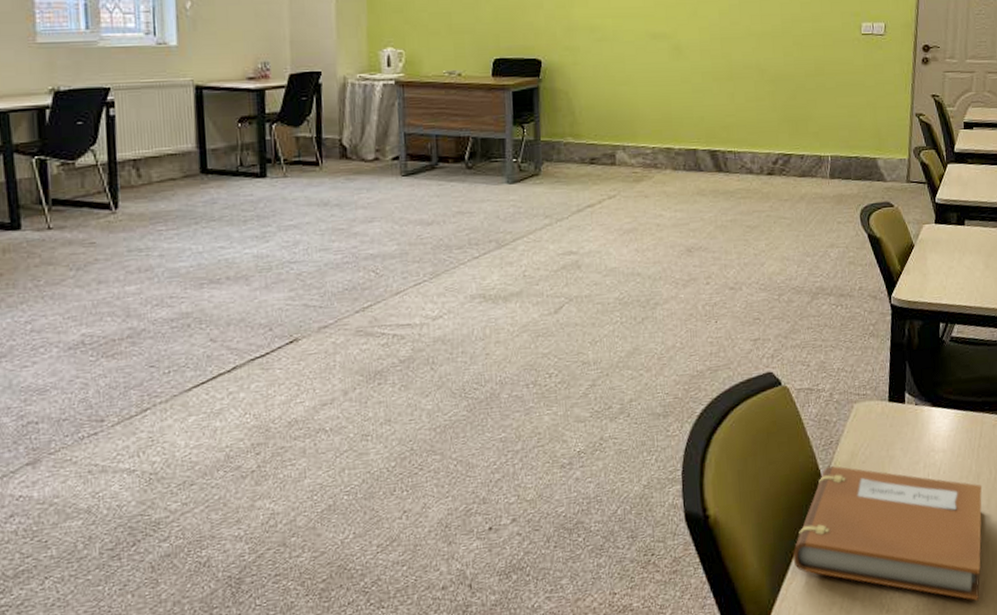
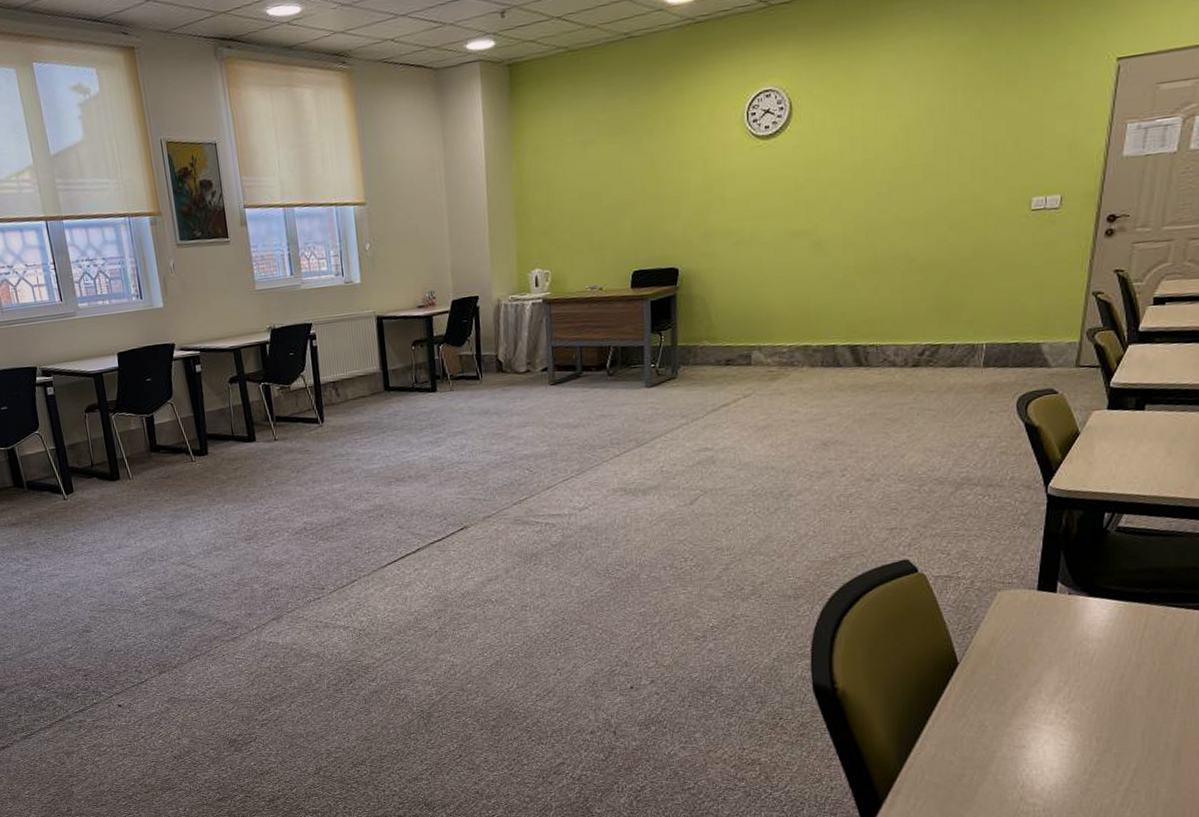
notebook: present [792,466,982,601] -> none [922,650,1141,785]

